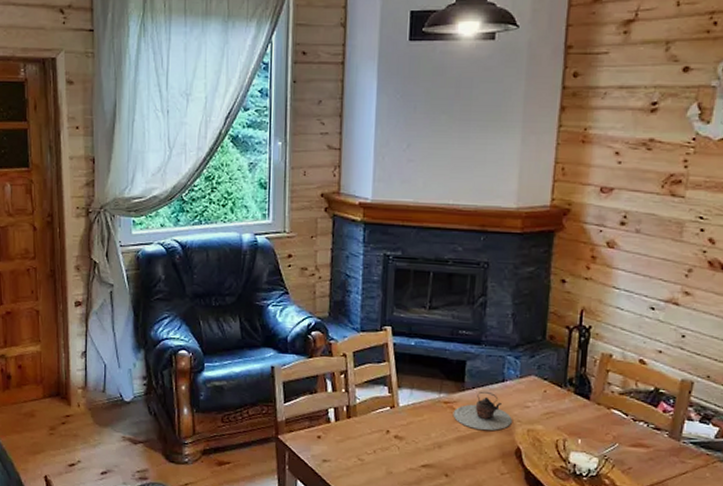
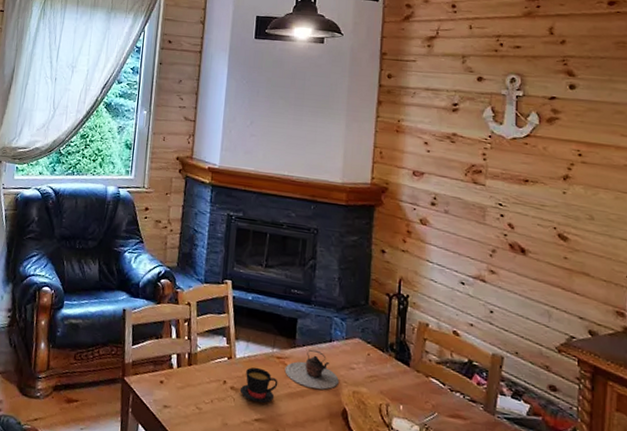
teacup: none [404,414,446,450] -> present [239,367,278,403]

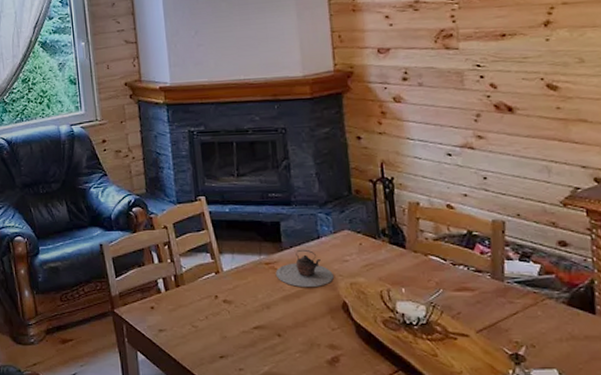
teacup: present [239,367,278,403] -> none [233,277,272,311]

